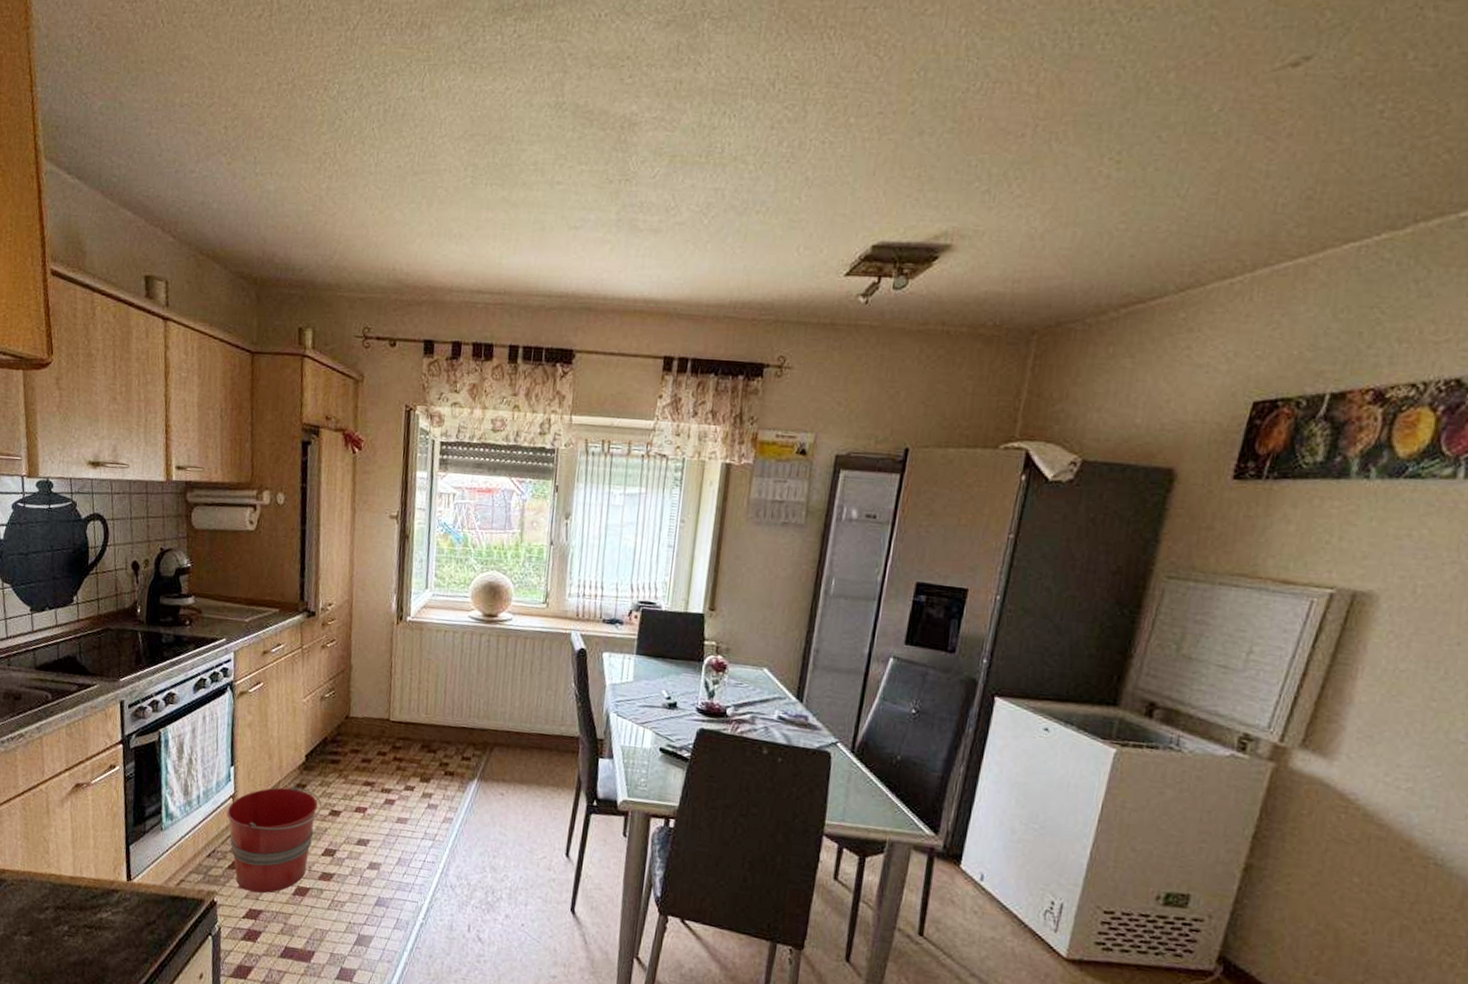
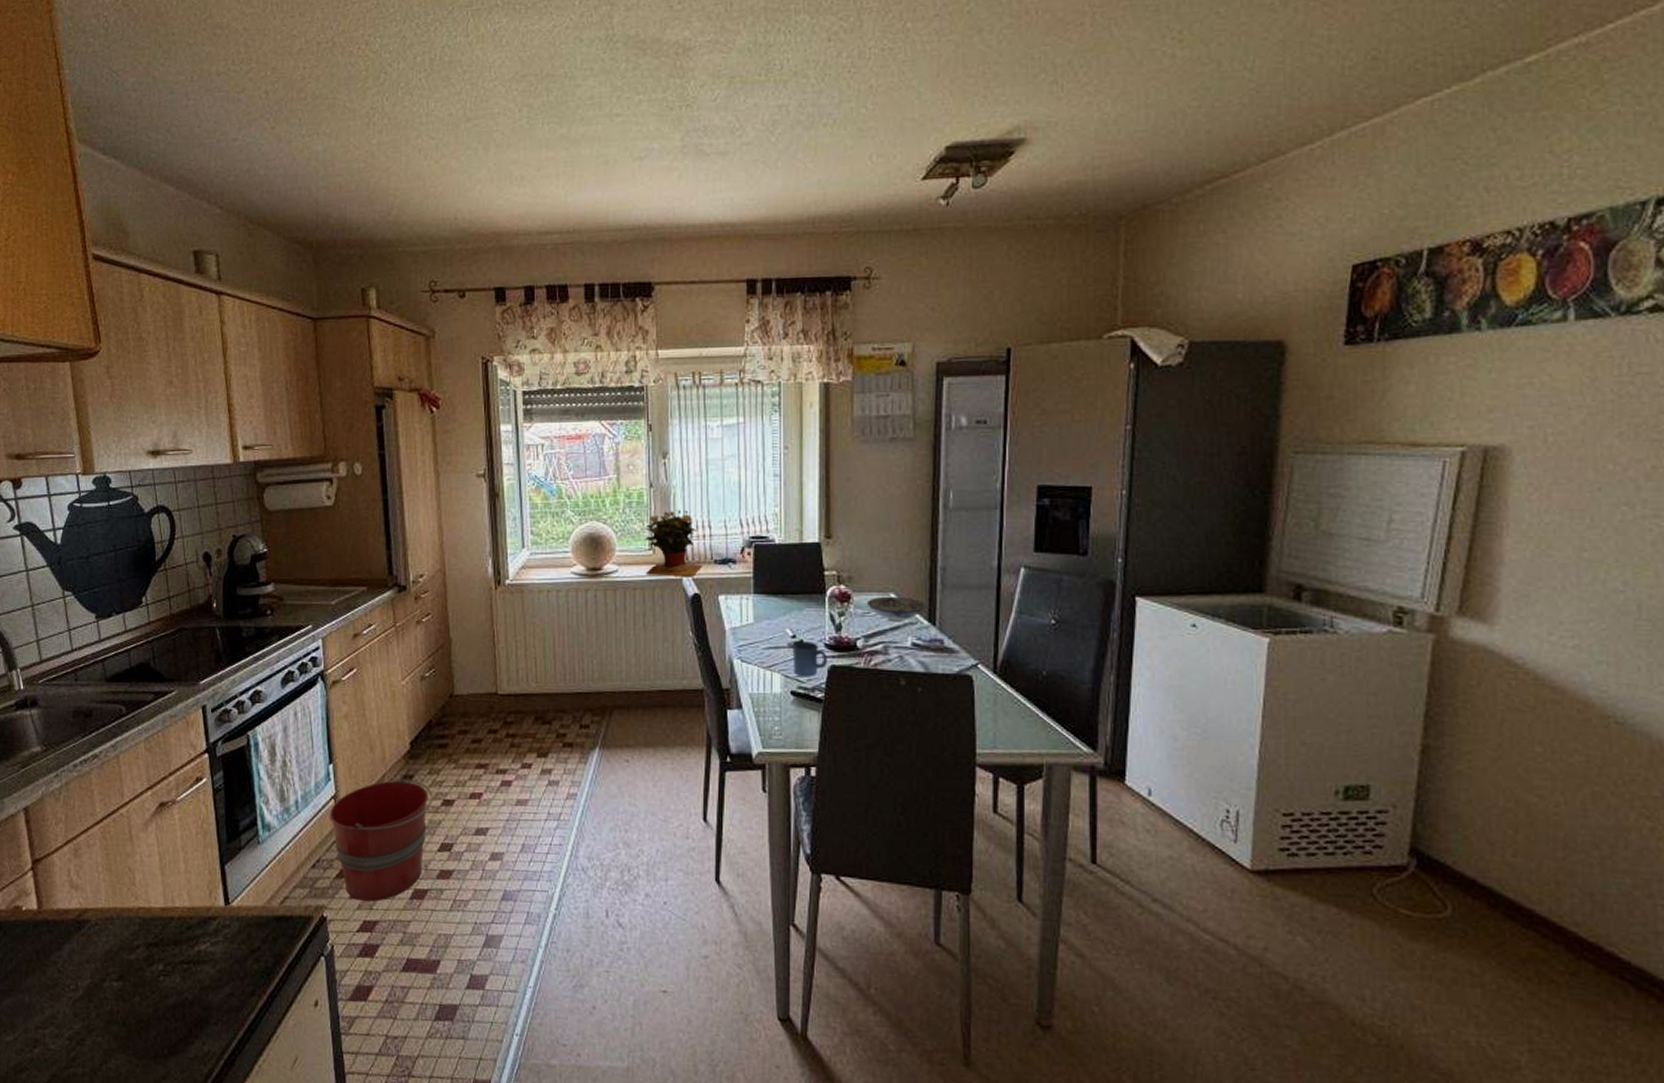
flower arrangement: none [537,569,591,632] -> present [644,510,702,576]
mug: none [665,703,698,738] -> present [792,641,827,678]
bowl: none [740,670,796,697] -> present [866,596,926,623]

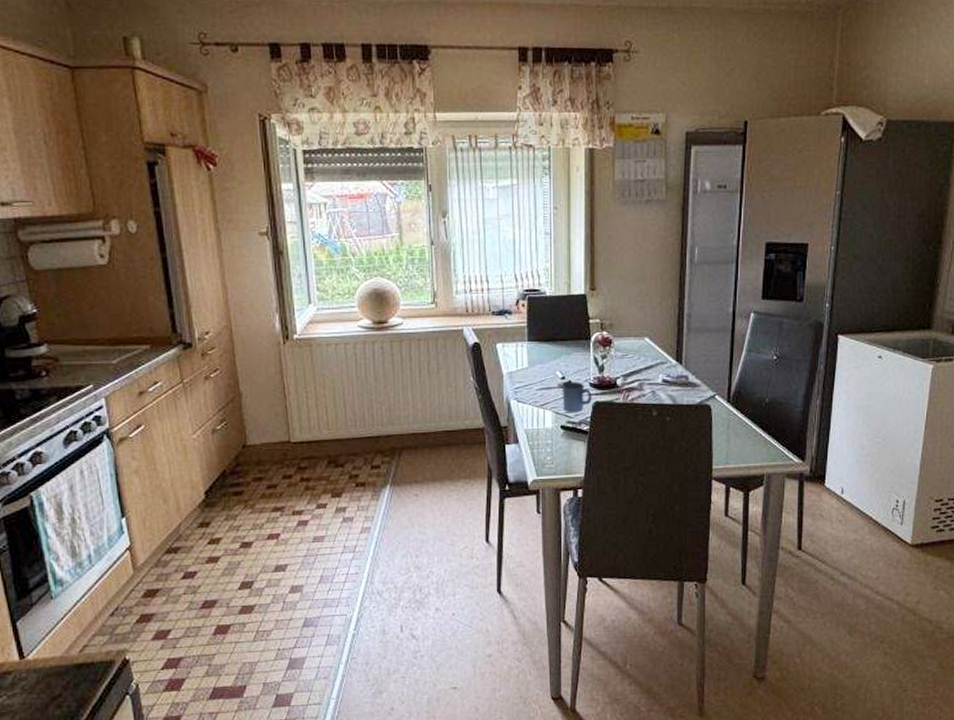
bucket: present [329,777,433,901] -> none [125,525,231,641]
flower arrangement: present [644,510,702,576] -> none [426,266,481,327]
bowl: present [866,596,926,623] -> none [625,340,674,363]

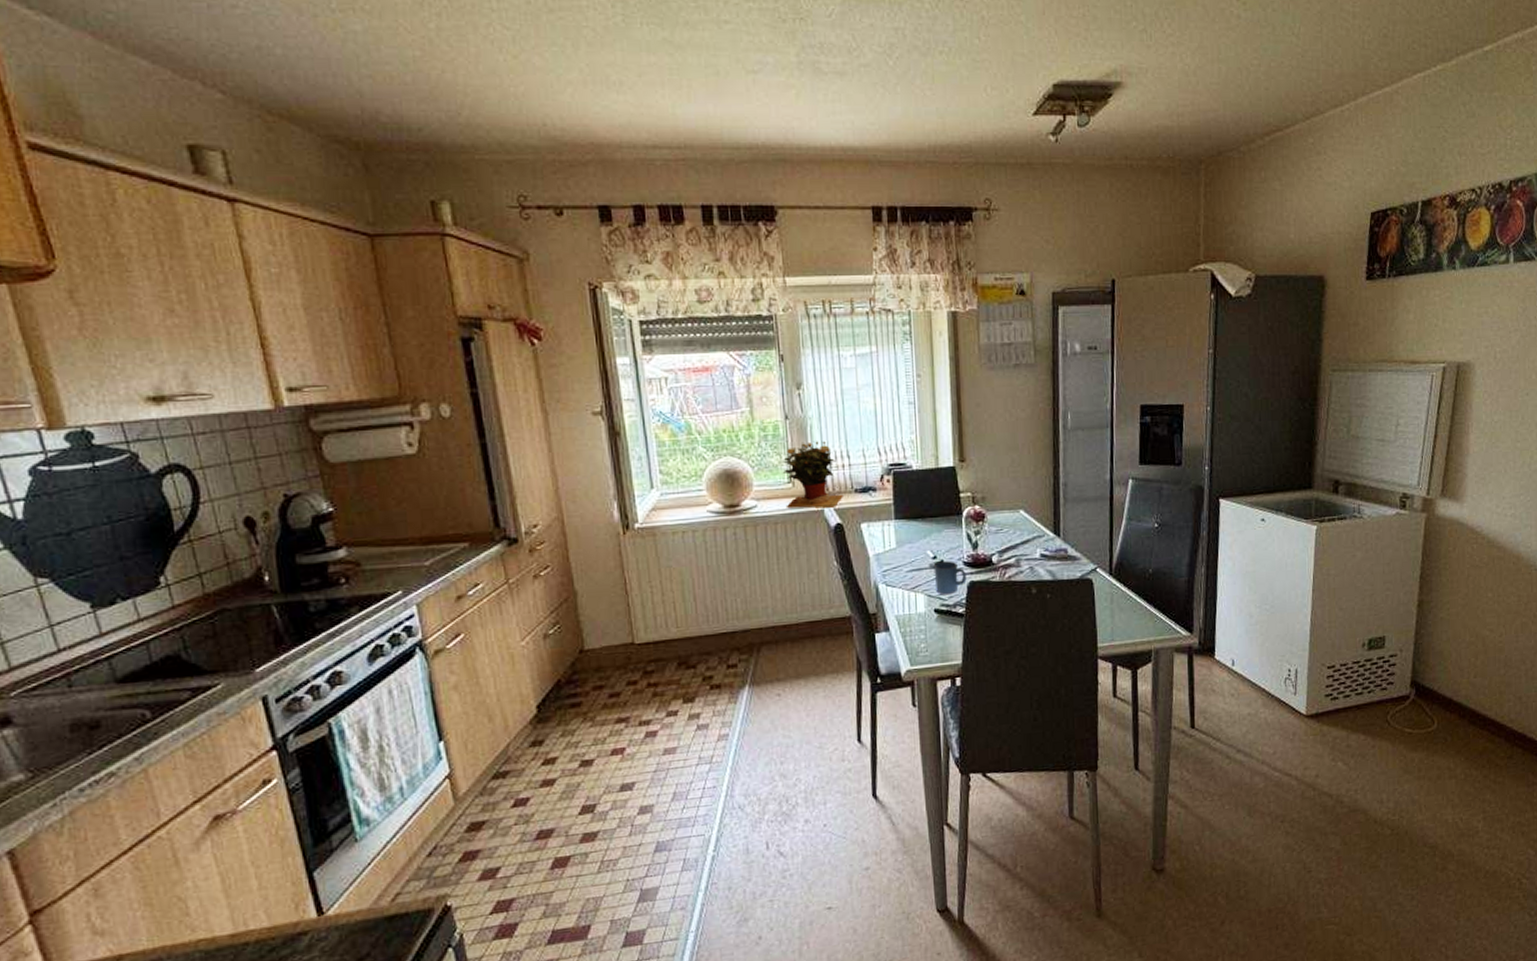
flower arrangement: none [426,266,481,327] -> present [782,440,843,508]

